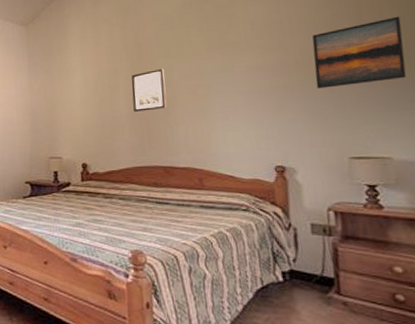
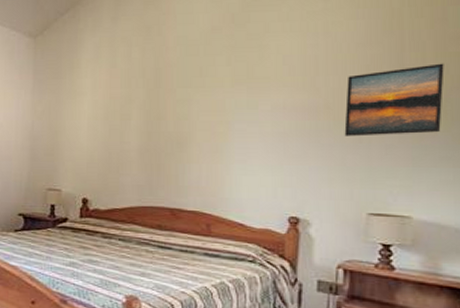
wall art: present [131,68,167,112] -> none [145,99,184,146]

